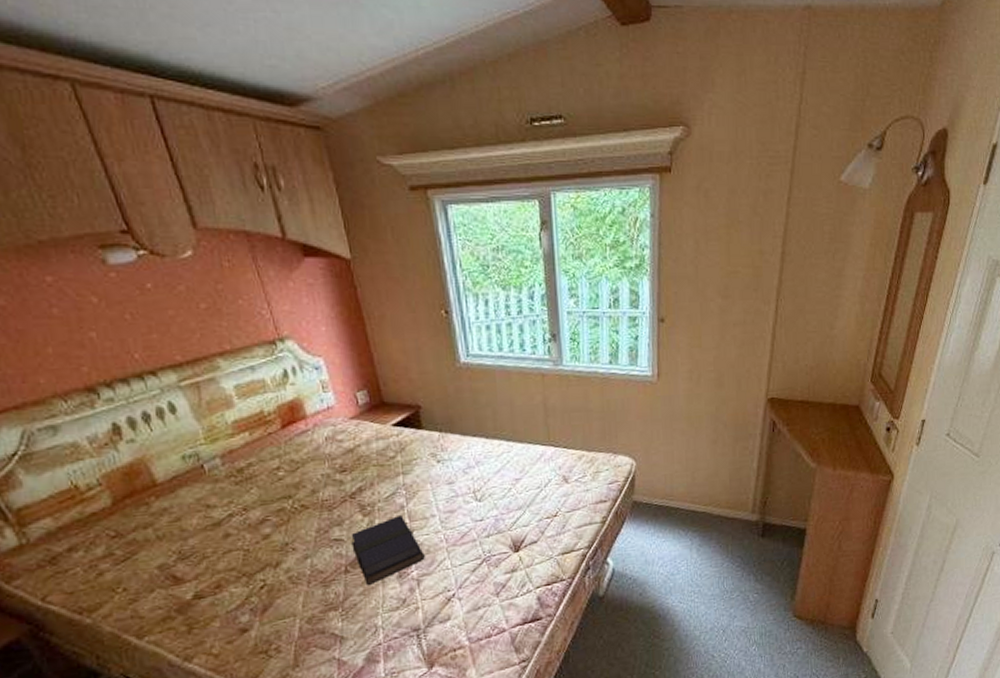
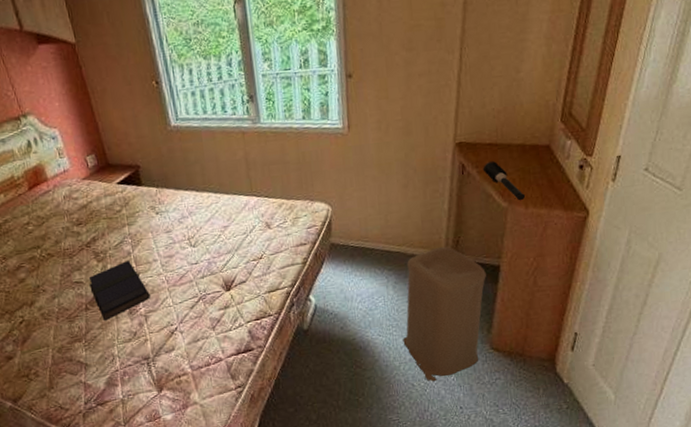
laundry basket: none [705,507,792,653] -> present [403,246,486,382]
hairbrush: none [793,419,834,462] -> present [482,160,526,201]

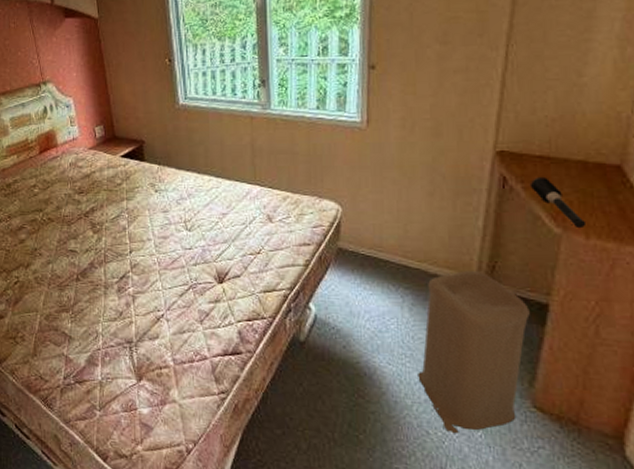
book: present [88,261,150,321] -> none [83,236,140,295]

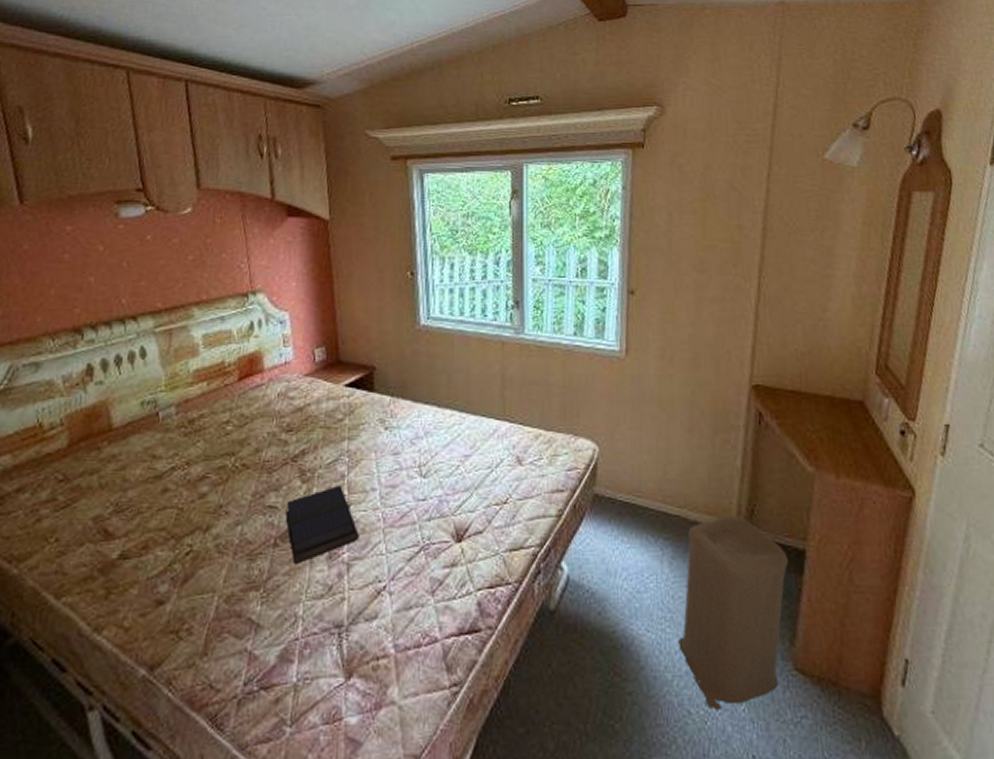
book: none [83,236,140,295] -> present [285,486,359,565]
hairbrush: present [529,176,587,229] -> none [783,412,837,467]

